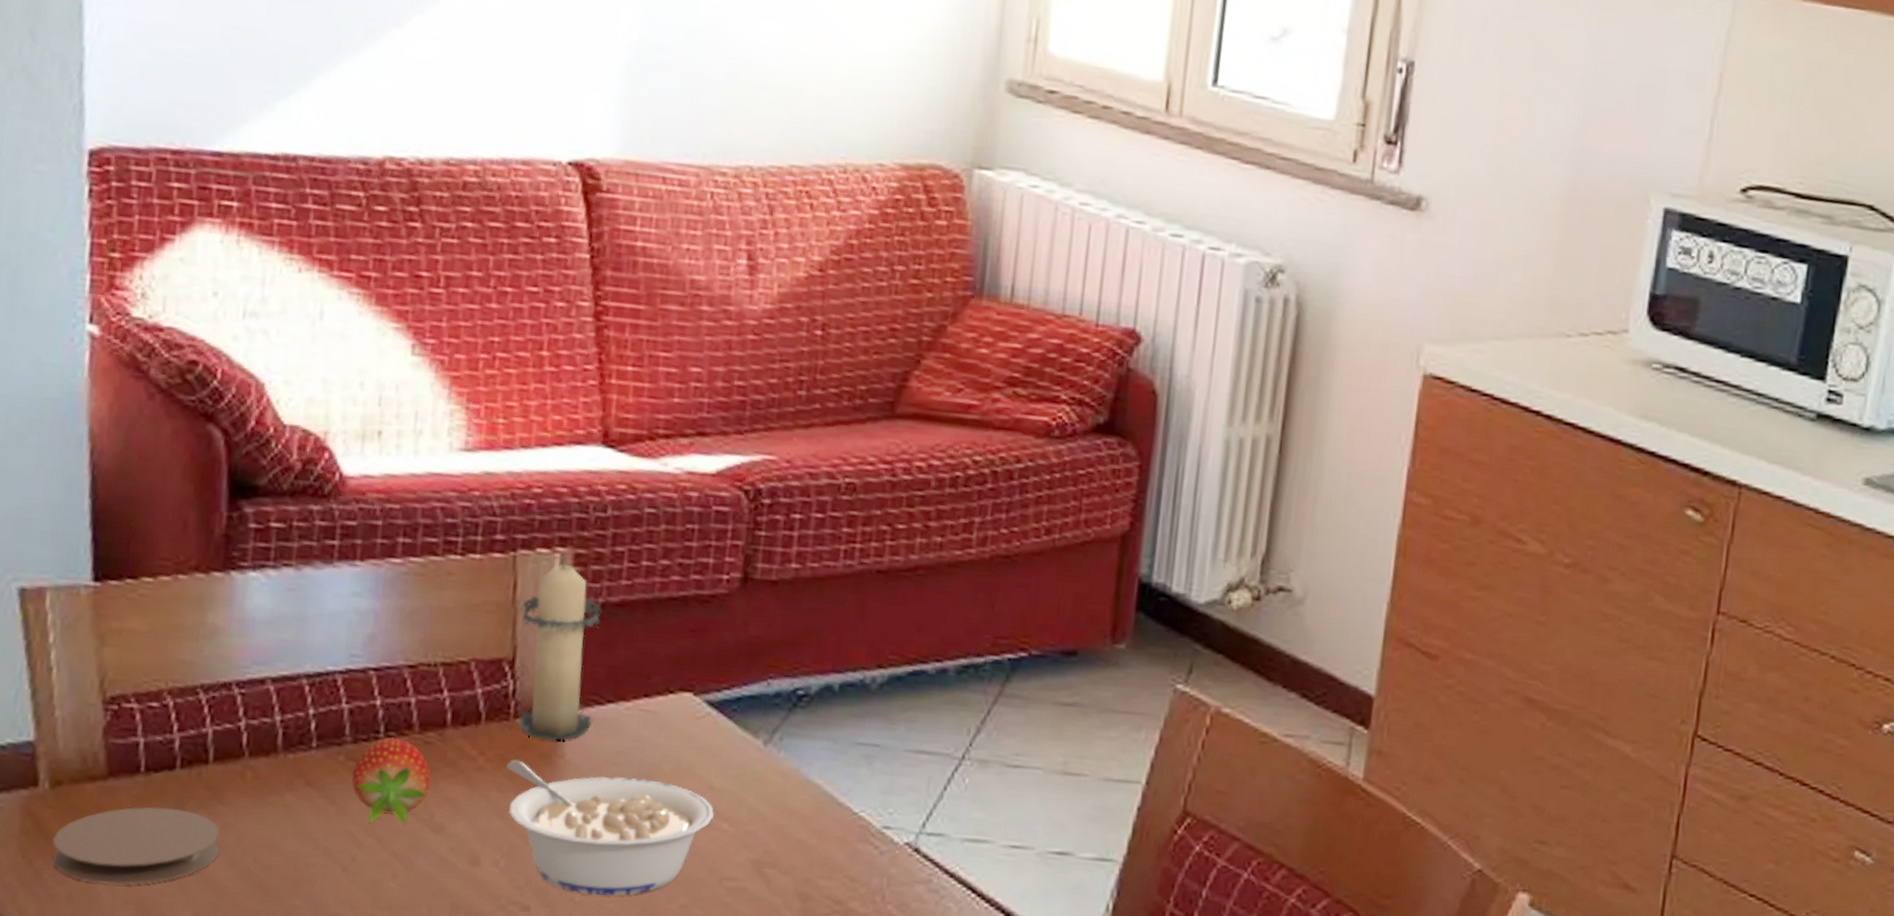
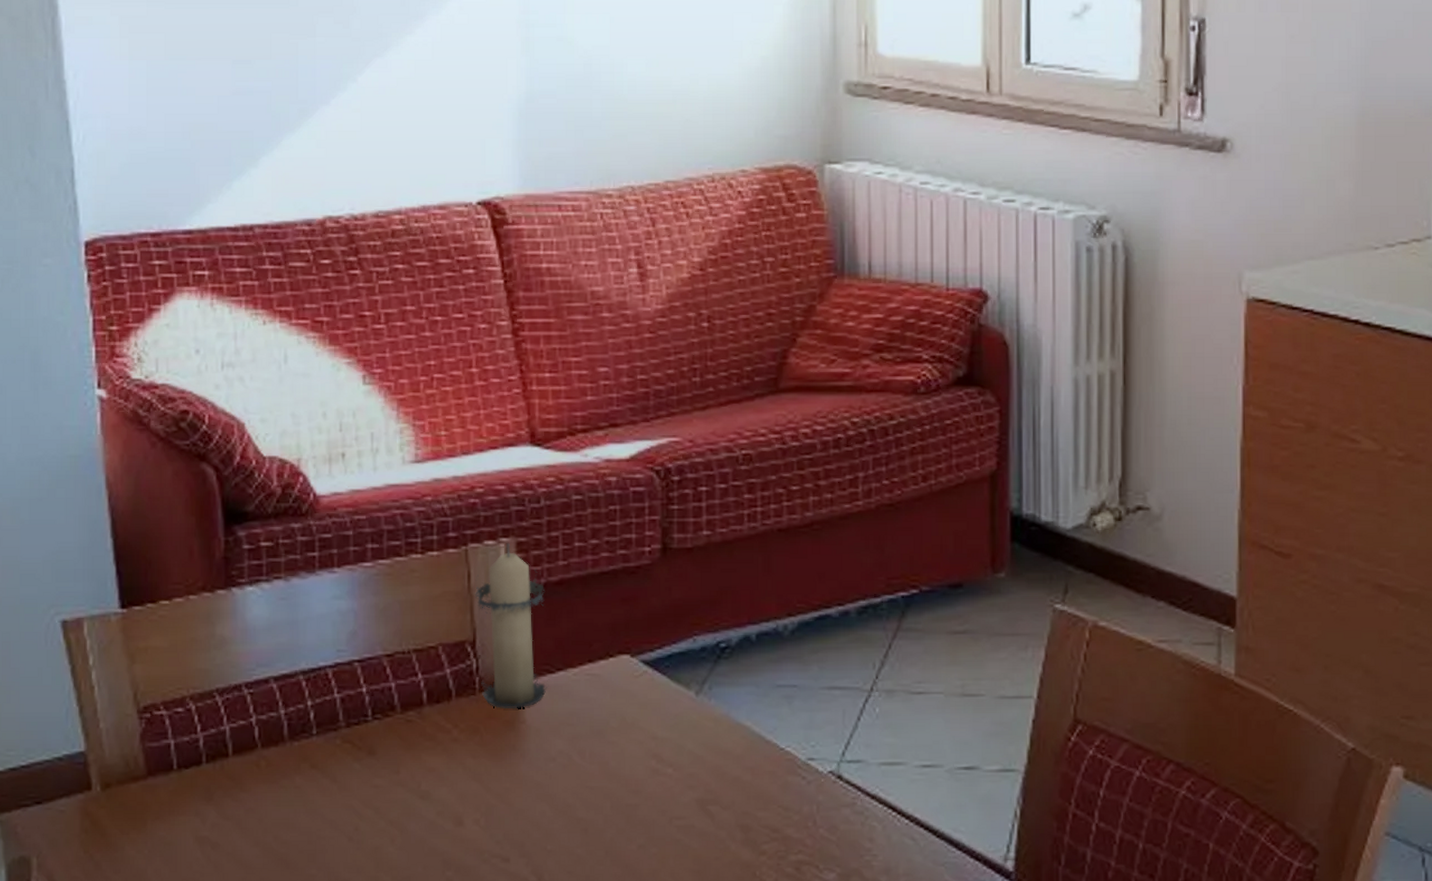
coaster: present [52,806,220,885] -> none [107,798,245,870]
fruit: present [351,737,430,825] -> none [348,720,414,797]
legume: present [506,759,715,896] -> none [477,729,660,843]

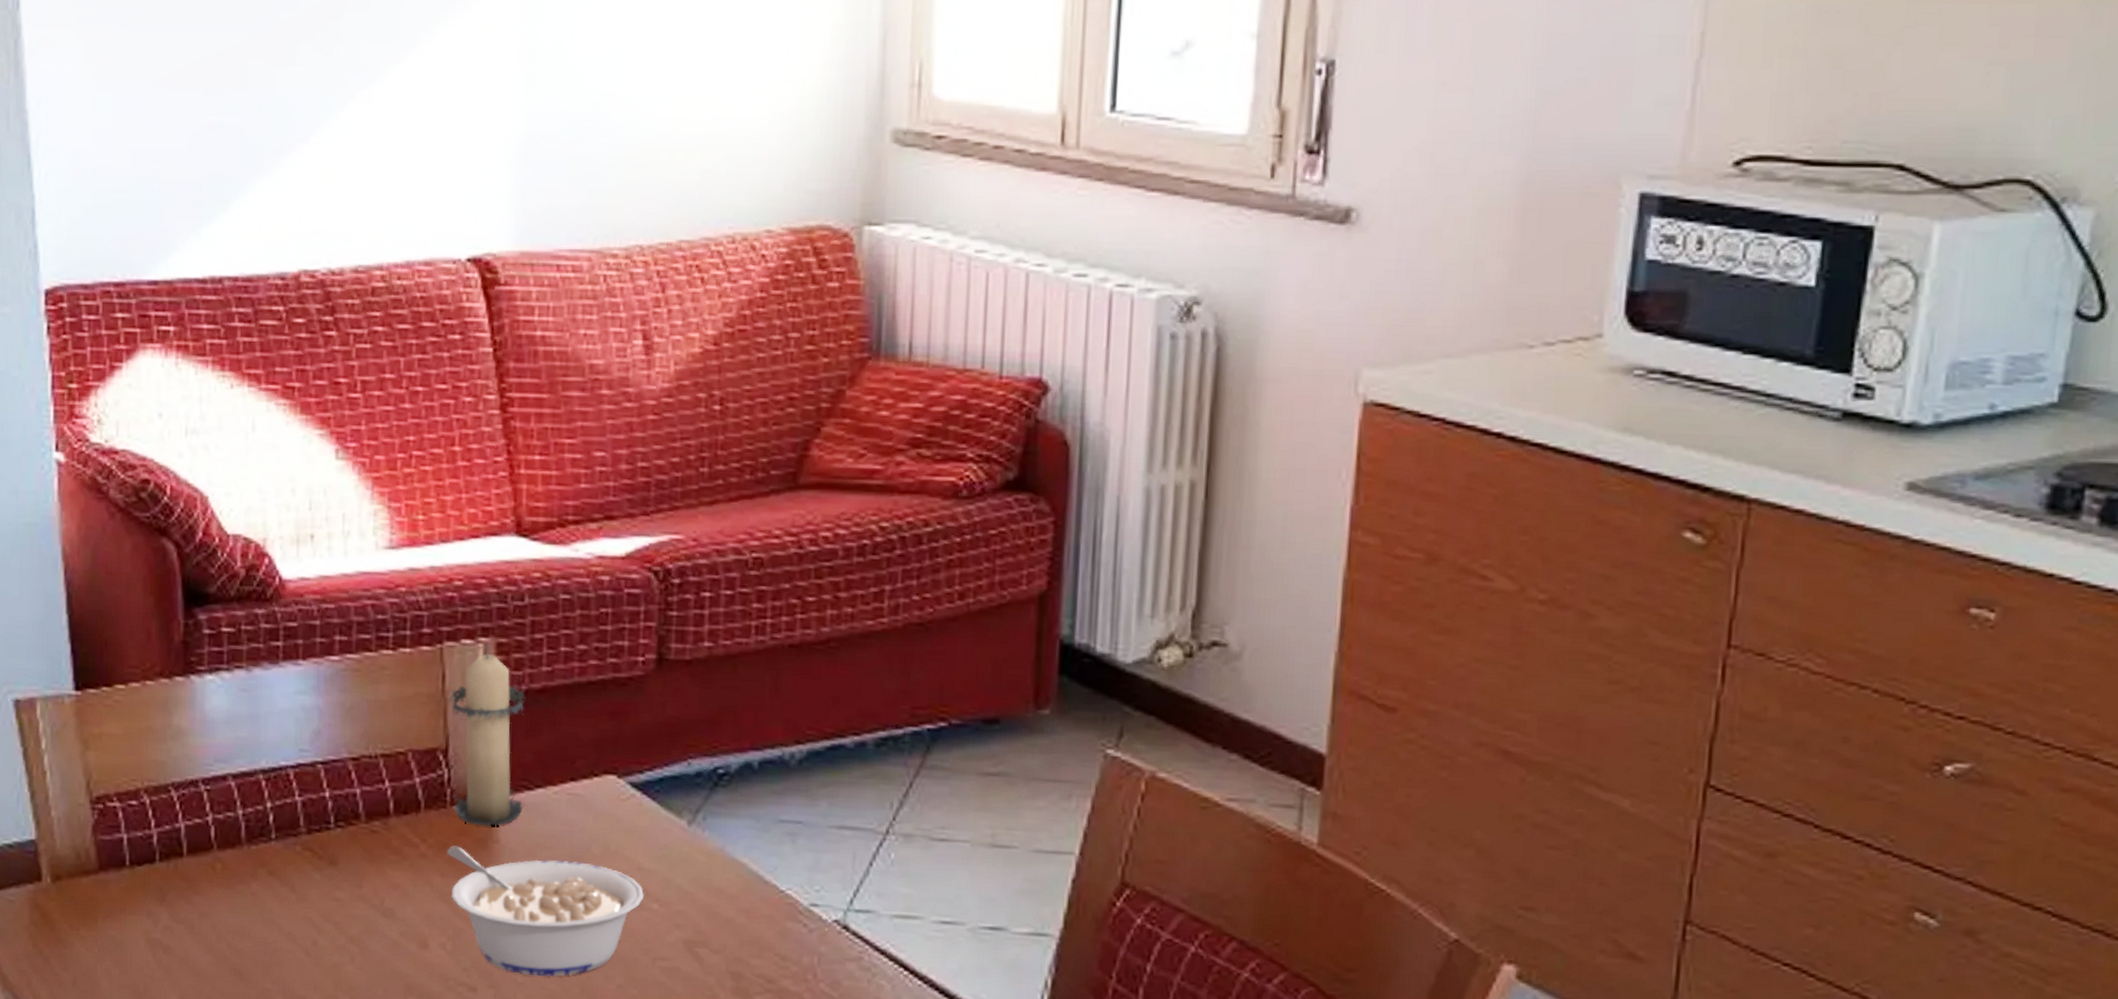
legume: none [477,729,660,843] -> present [446,846,645,977]

